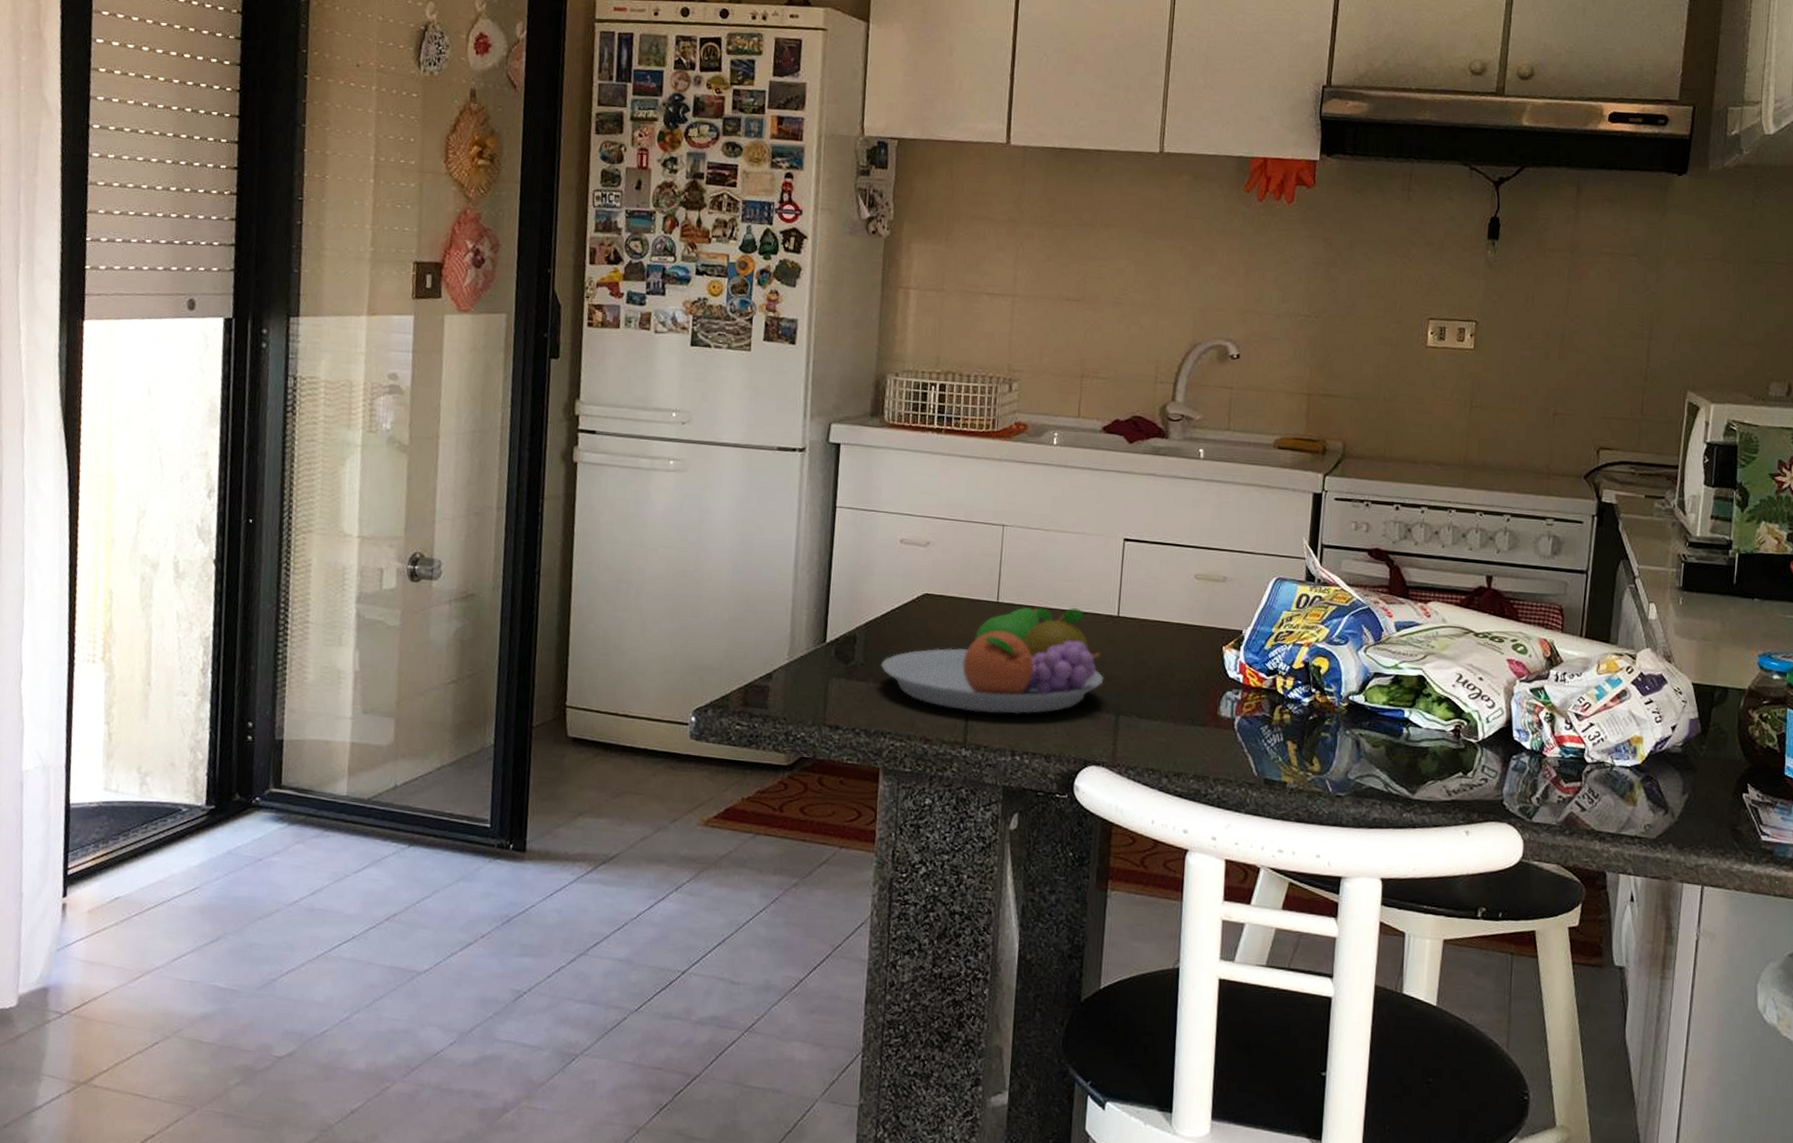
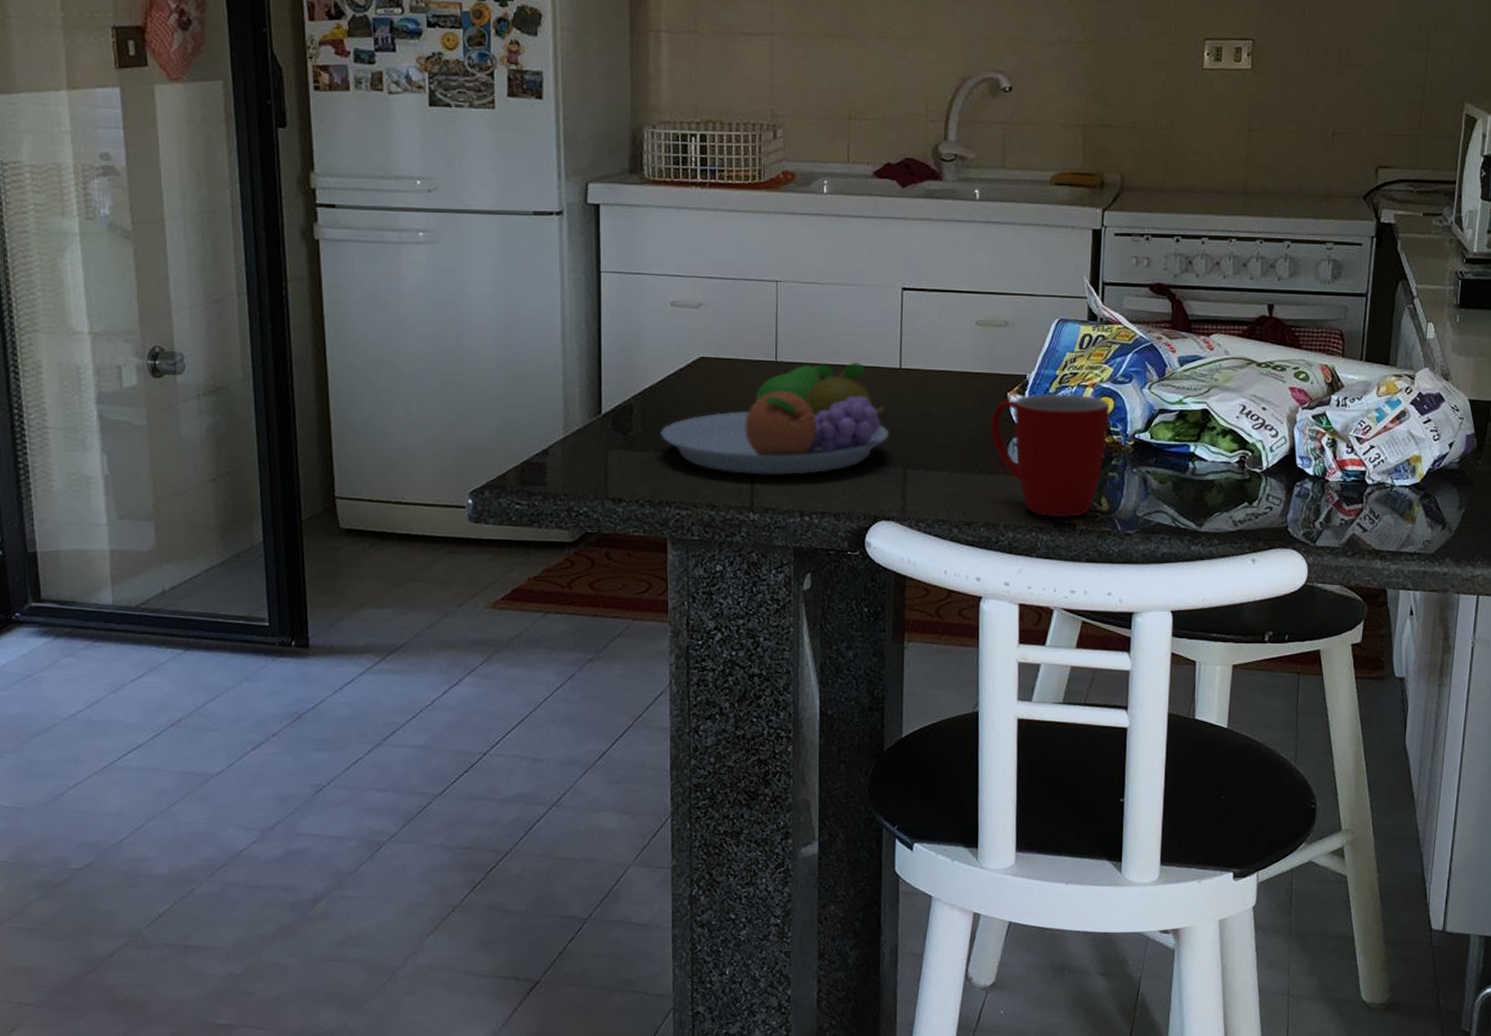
mug: none [1204,650,1325,776] -> present [991,393,1110,518]

